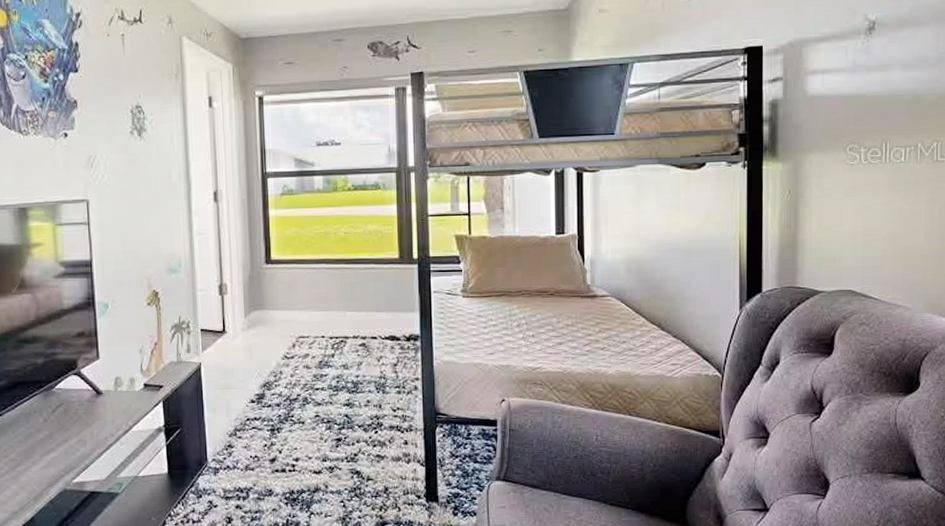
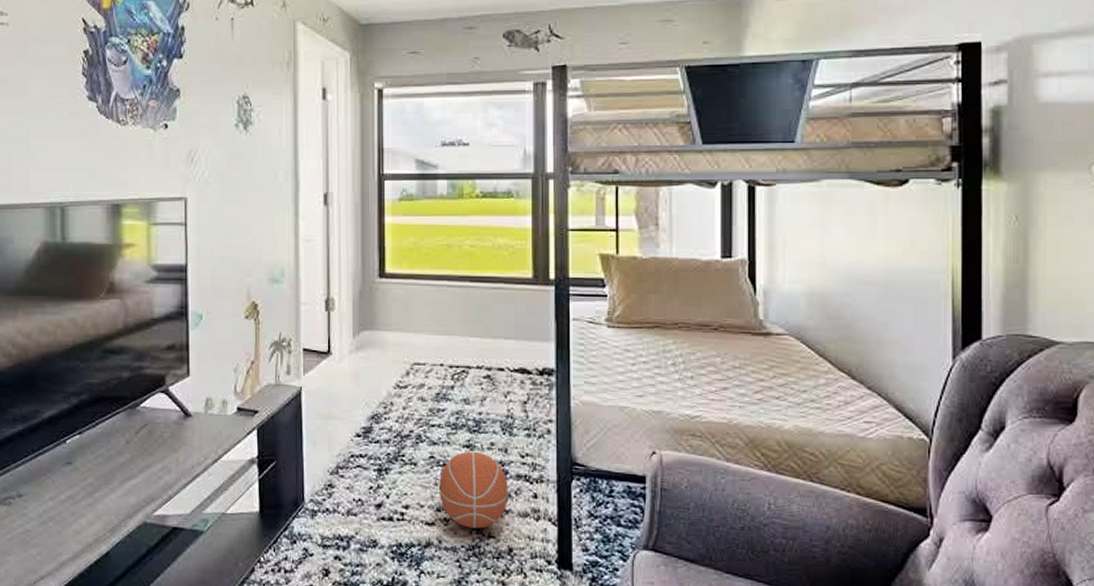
basketball: none [324,408,383,474] -> present [439,451,508,529]

